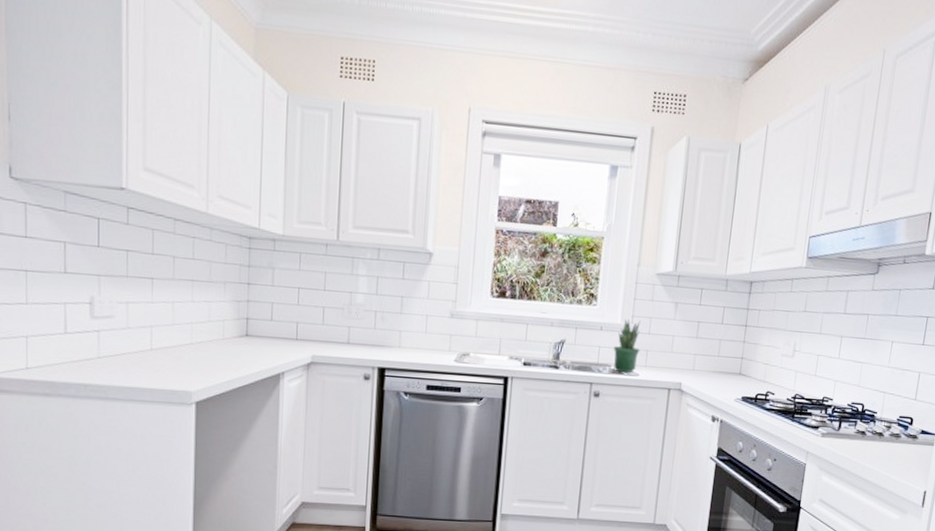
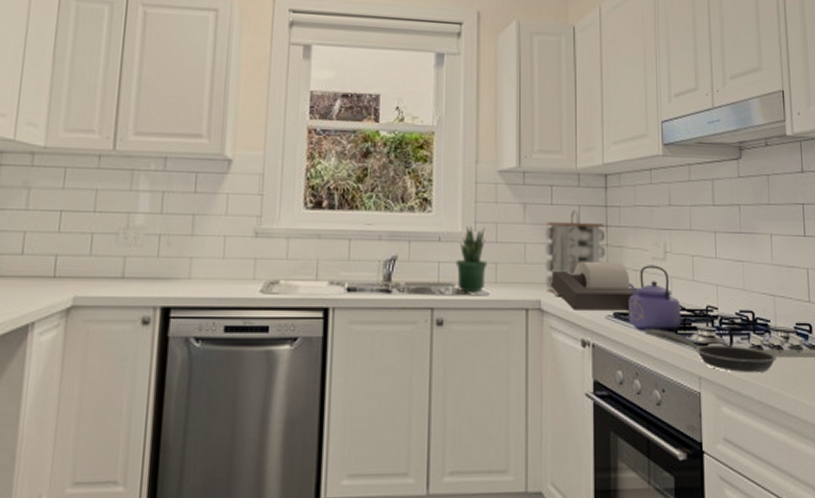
spice rack: none [687,310,744,381] -> present [545,209,606,297]
paper towel holder: none [692,353,766,397] -> present [551,261,639,312]
kettle: none [754,360,801,416] -> present [628,265,682,333]
frying pan: none [766,411,877,453] -> present [645,328,778,374]

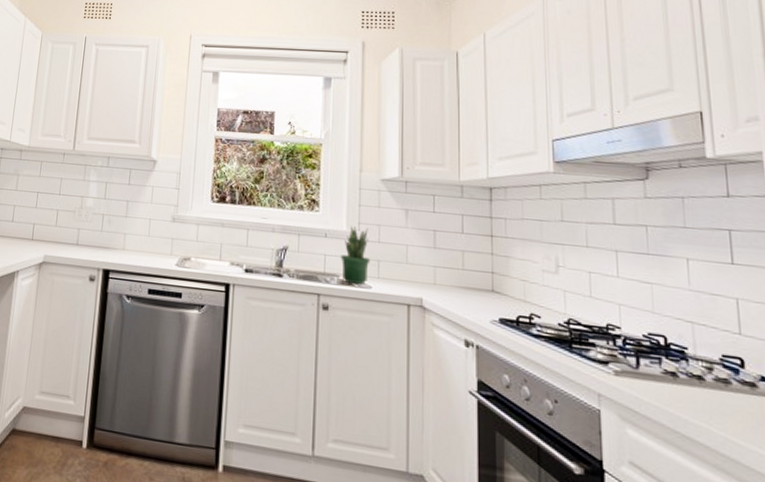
spice rack: present [545,209,606,297] -> none [427,218,491,298]
paper towel holder: present [551,261,639,312] -> none [433,266,527,319]
kettle: present [628,265,682,333] -> none [516,276,577,346]
frying pan: present [645,328,778,374] -> none [534,337,698,401]

